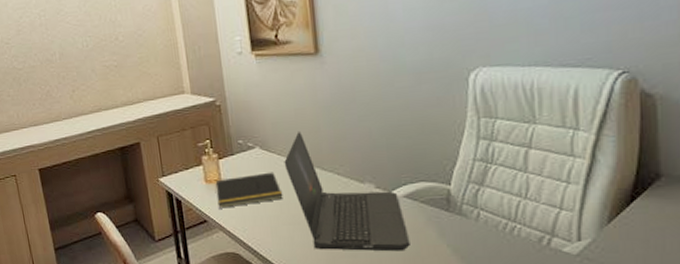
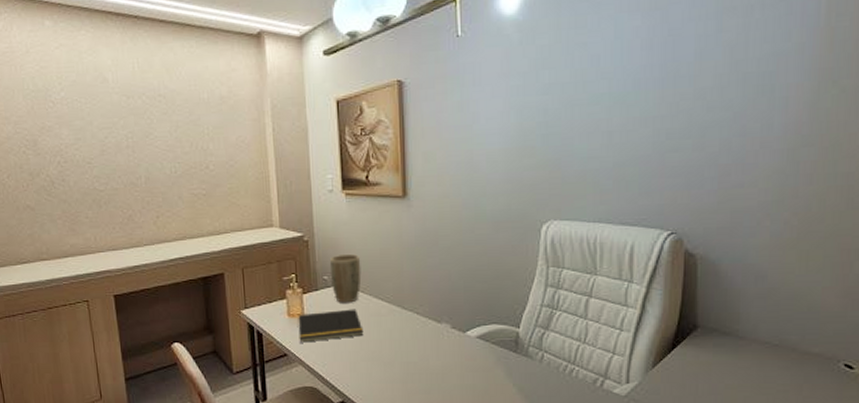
plant pot: none [243,116,277,167] -> present [329,254,362,303]
laptop computer: present [284,130,410,252] -> none [367,270,480,389]

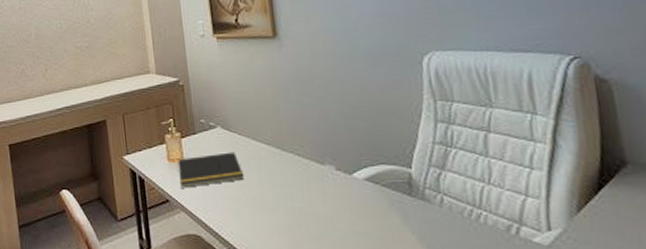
plant pot: present [329,254,362,303] -> none [205,96,238,146]

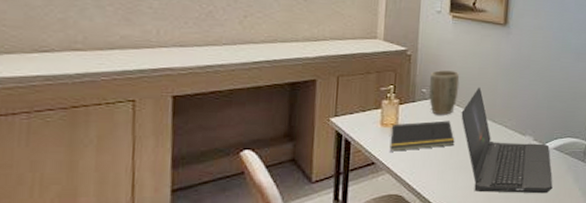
plant pot: none [205,96,238,146] -> present [429,70,460,115]
laptop computer: none [245,111,374,238] -> present [461,86,553,194]

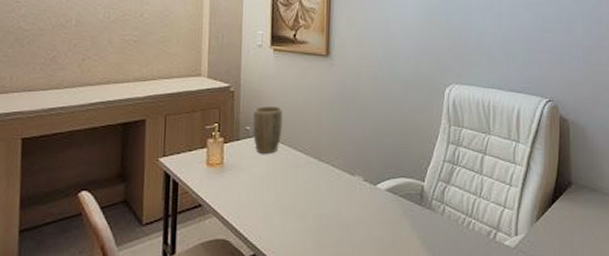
notepad: present [389,120,455,152] -> none [215,159,281,193]
laptop computer: present [461,86,553,194] -> none [286,122,388,242]

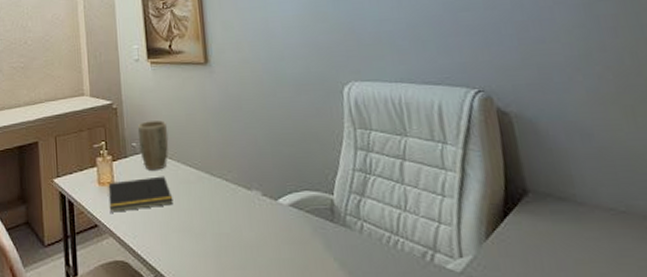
notepad: none [215,159,281,193] -> present [108,176,174,213]

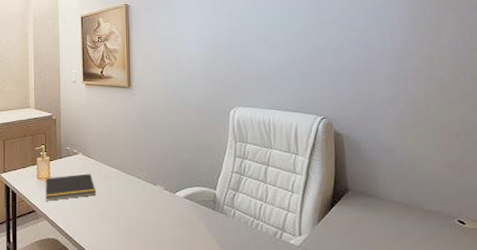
plant pot: present [137,120,169,170] -> none [71,130,96,169]

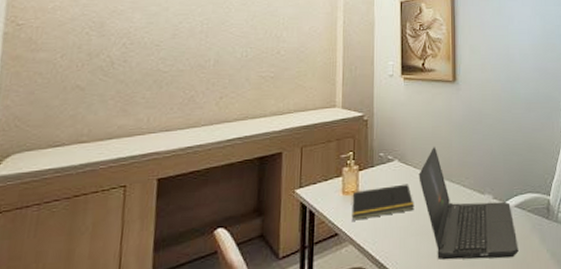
laptop computer: none [99,143,187,241] -> present [419,146,519,261]

